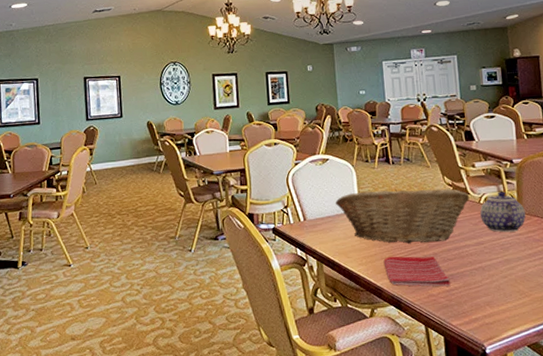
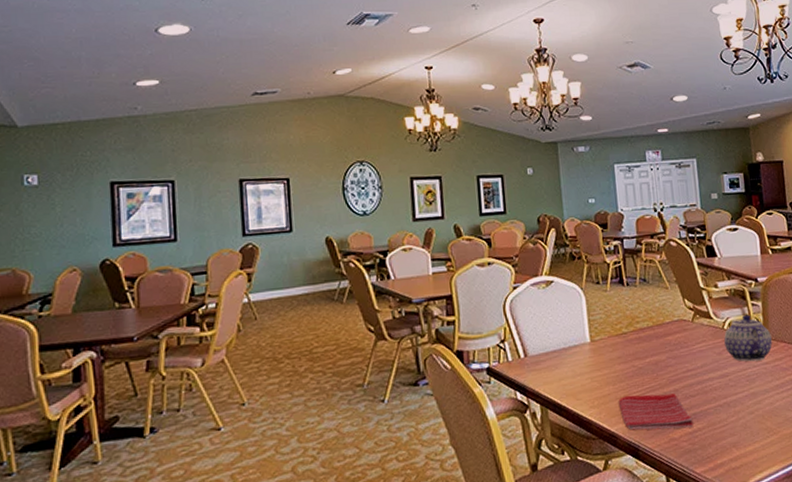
fruit basket: present [335,189,470,244] -> none [561,313,713,380]

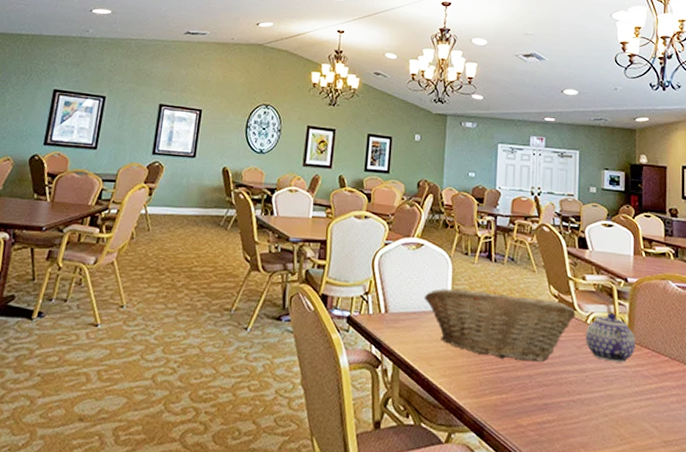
fruit basket: none [561,313,713,380] -> present [423,288,576,362]
dish towel: present [618,393,694,431] -> none [469,371,543,418]

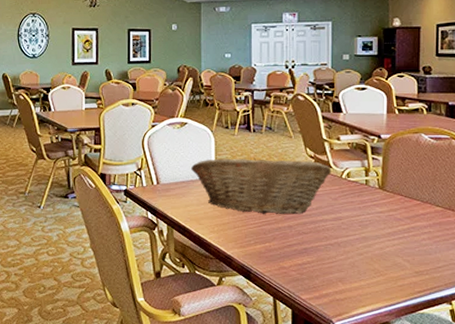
teapot: present [586,312,636,363] -> none [341,166,389,209]

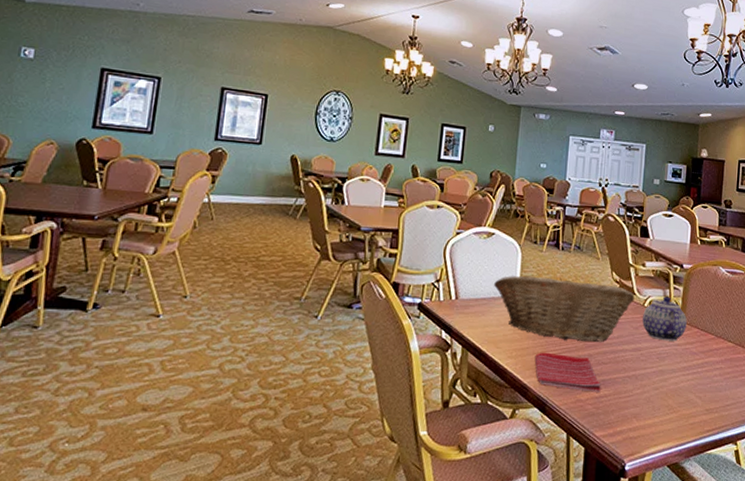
dish towel: none [236,226,304,260] -> present [534,352,601,392]
teapot: none [341,166,389,209] -> present [642,295,687,341]

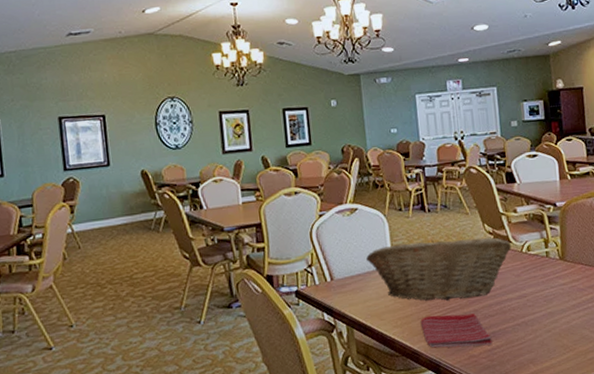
teapot: present [642,295,687,341] -> none [522,237,570,283]

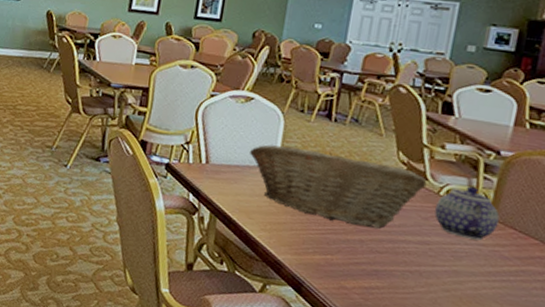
dish towel: present [420,313,493,348] -> none [292,229,373,283]
teapot: none [522,237,570,283] -> present [434,185,500,241]

